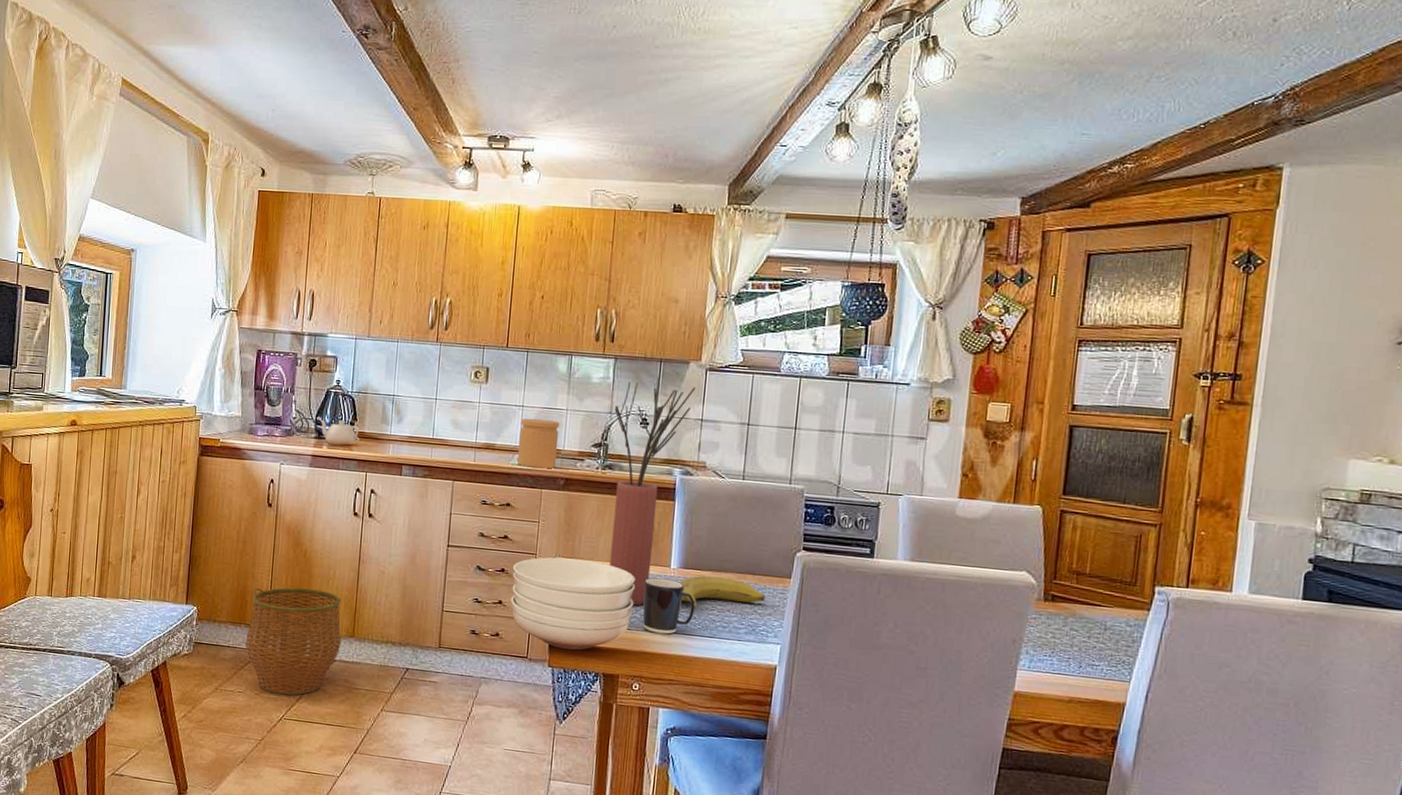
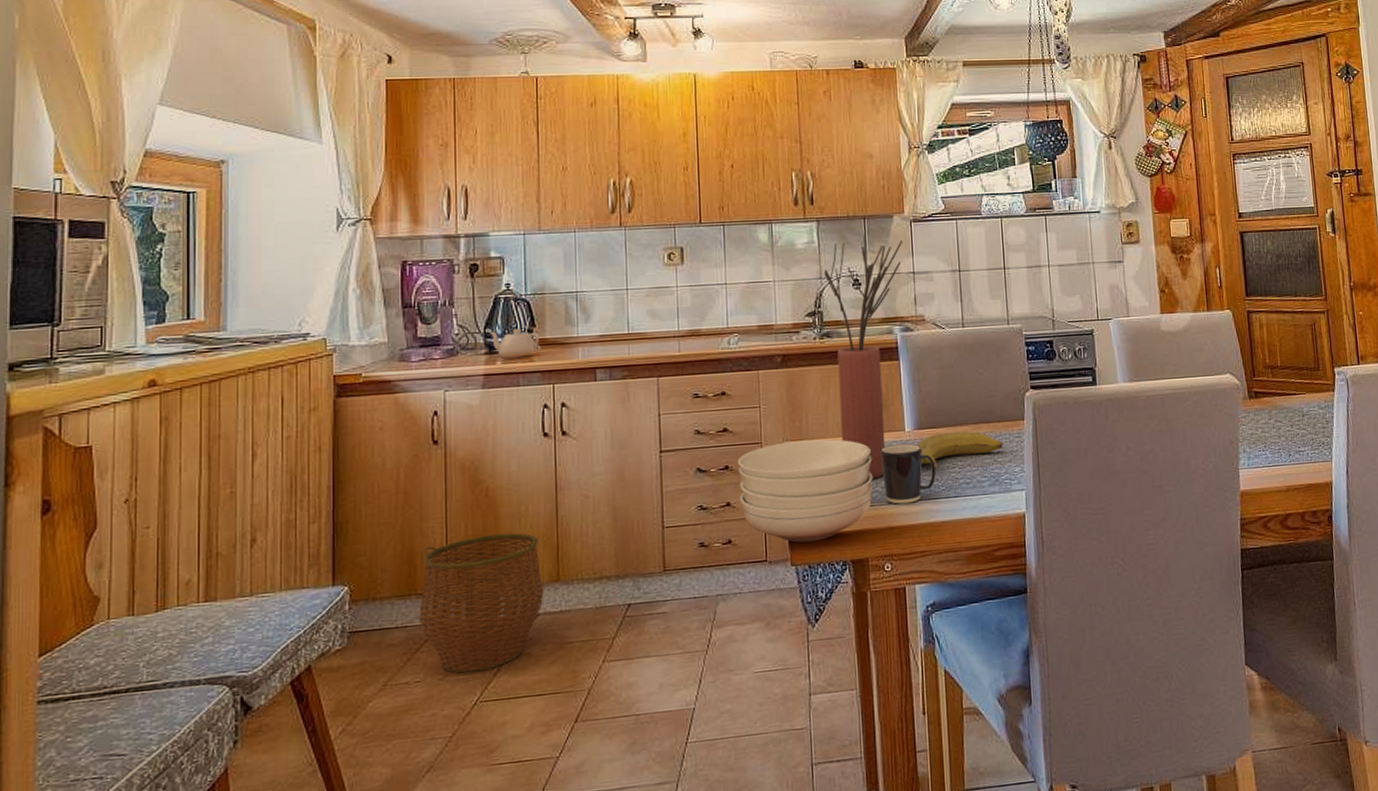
jar: present [517,417,560,469] -> none [726,294,771,350]

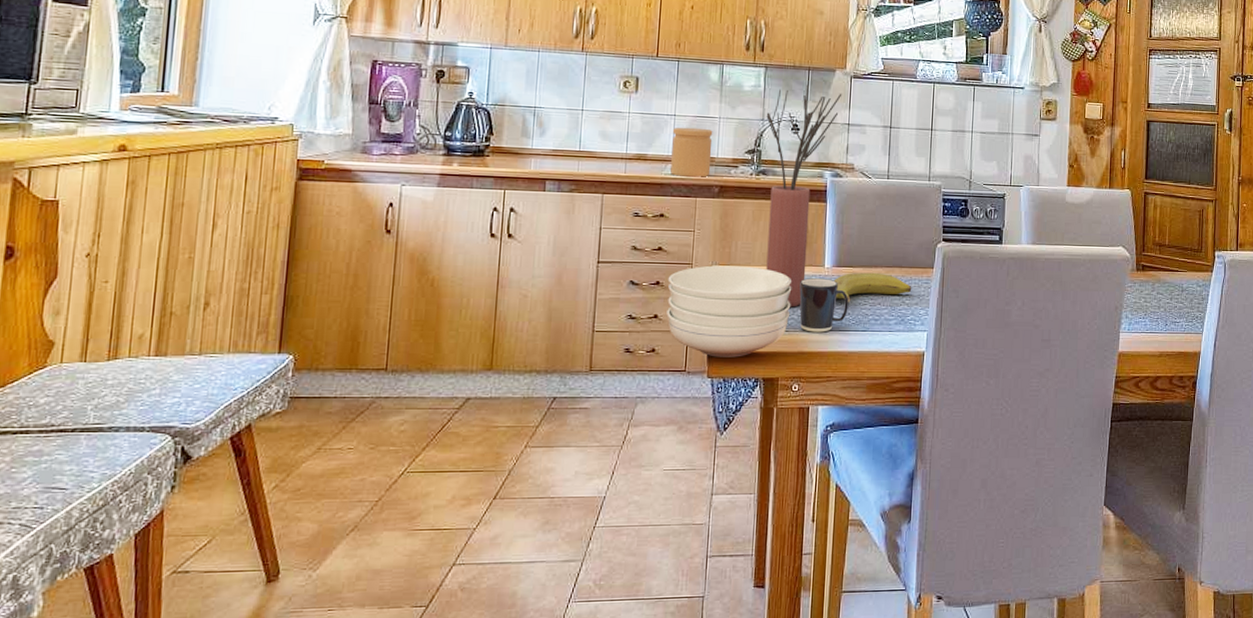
basket: present [418,532,544,674] -> none [356,321,477,445]
teapot: present [489,328,541,360] -> none [448,134,497,163]
jar: none [726,294,771,350] -> present [670,127,713,178]

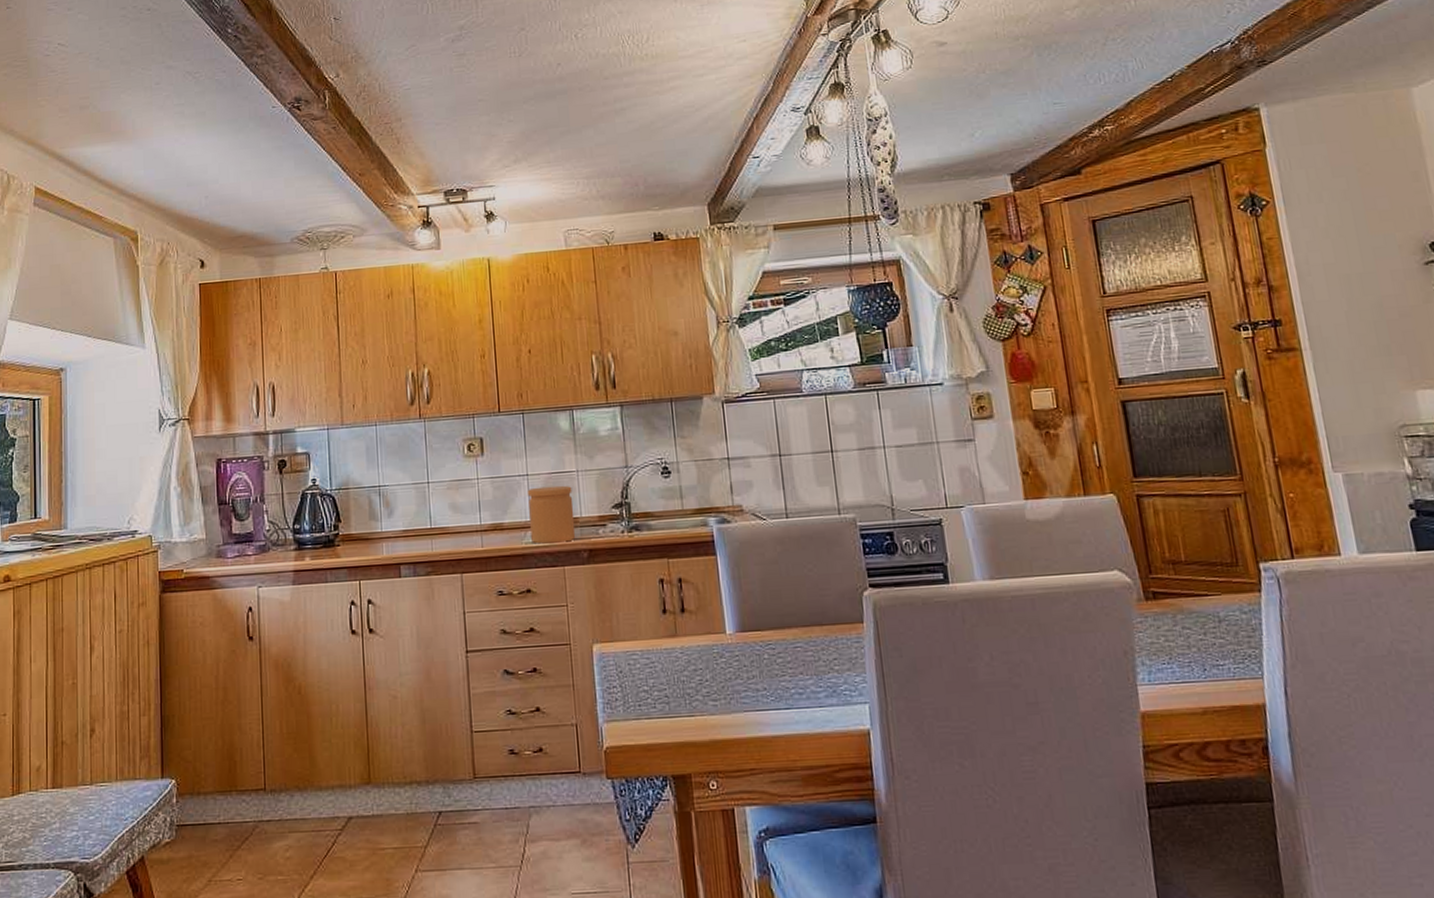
bowl: present [667,265,792,357] -> none [545,641,694,754]
vase: present [766,84,842,307] -> none [629,418,715,686]
mug: present [799,278,849,332] -> none [699,647,763,715]
fruit: present [833,272,912,302] -> none [739,634,840,674]

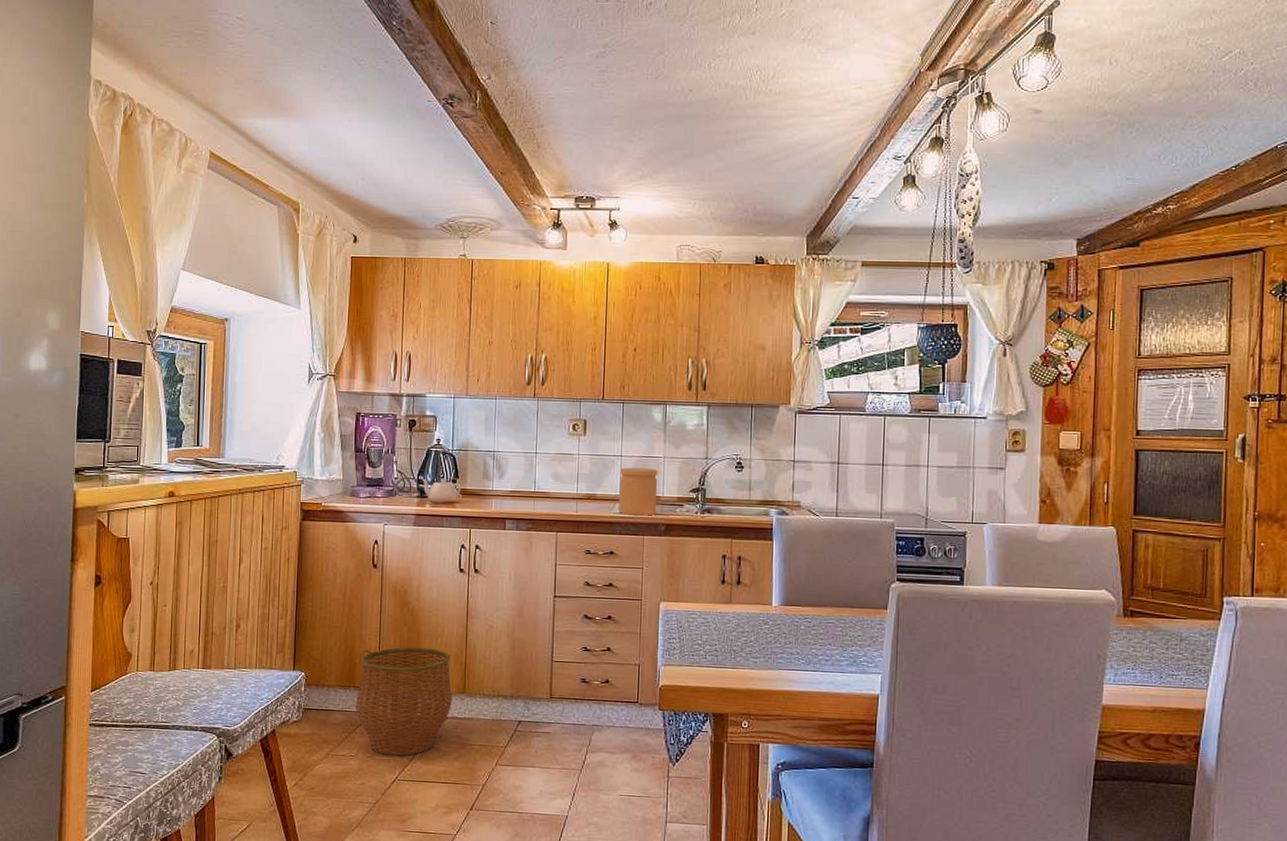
basket: none [239,732,356,874] -> present [355,647,453,756]
teapot: none [297,523,347,556] -> present [421,478,462,504]

